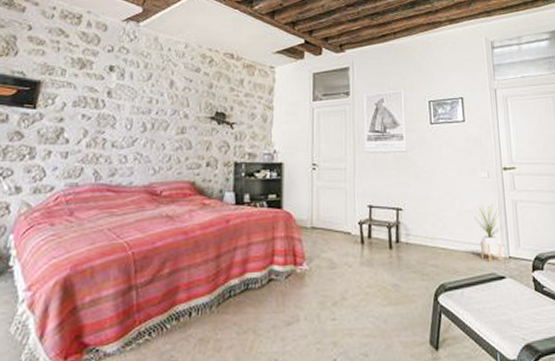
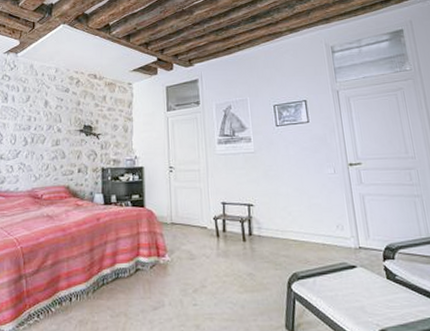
house plant: present [474,203,502,261] -> none [322,197,352,252]

